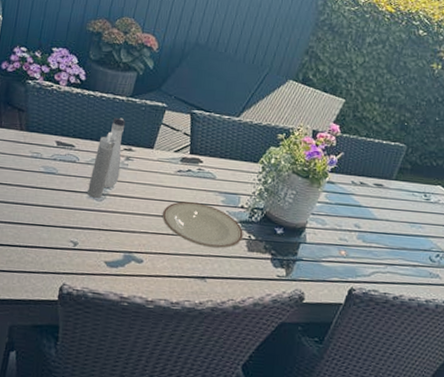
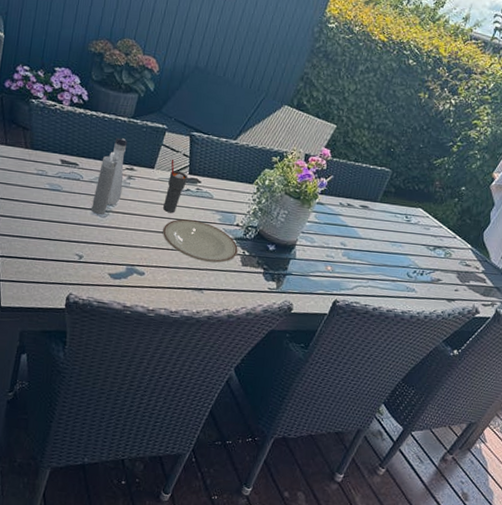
cup: none [162,138,189,196] -> present [162,159,188,214]

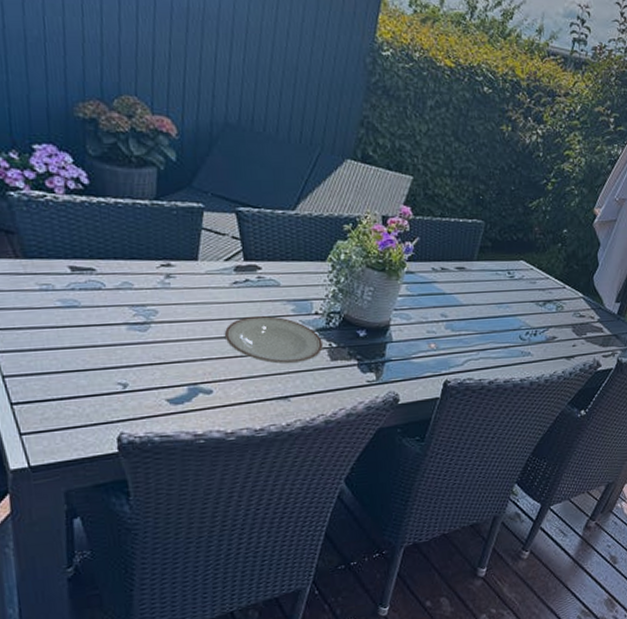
water bottle: present [91,137,128,215] -> none [125,227,163,330]
cup: present [162,159,188,214] -> none [217,244,244,313]

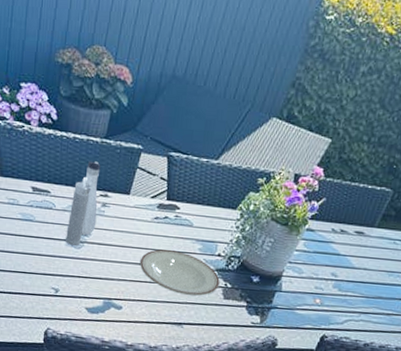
water bottle: none [125,227,163,330] -> present [66,161,101,247]

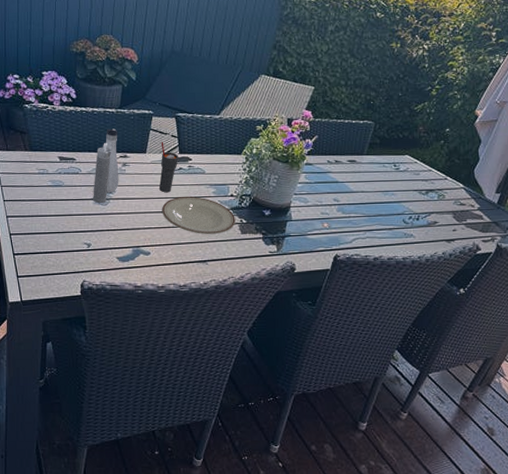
cup: none [139,183,166,244] -> present [158,141,179,193]

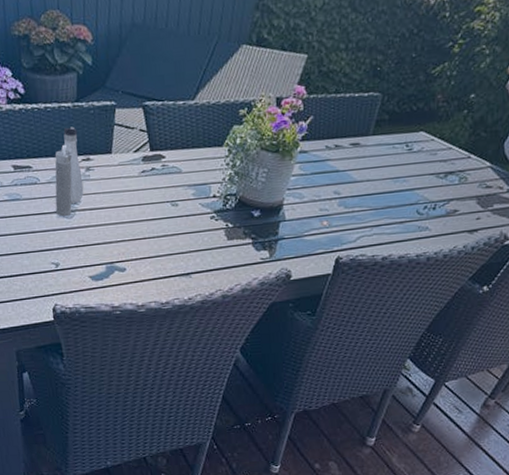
cup: present [158,141,179,193] -> none [128,137,151,199]
plate: present [161,196,235,235] -> none [134,200,220,244]

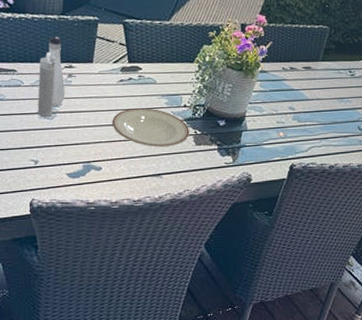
plate: none [134,200,220,244] -> present [111,107,190,148]

